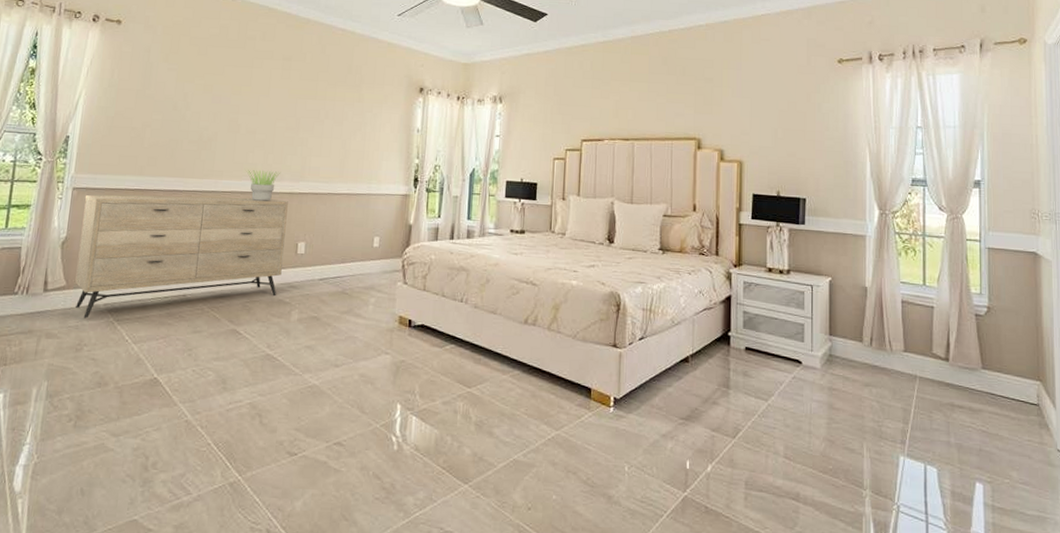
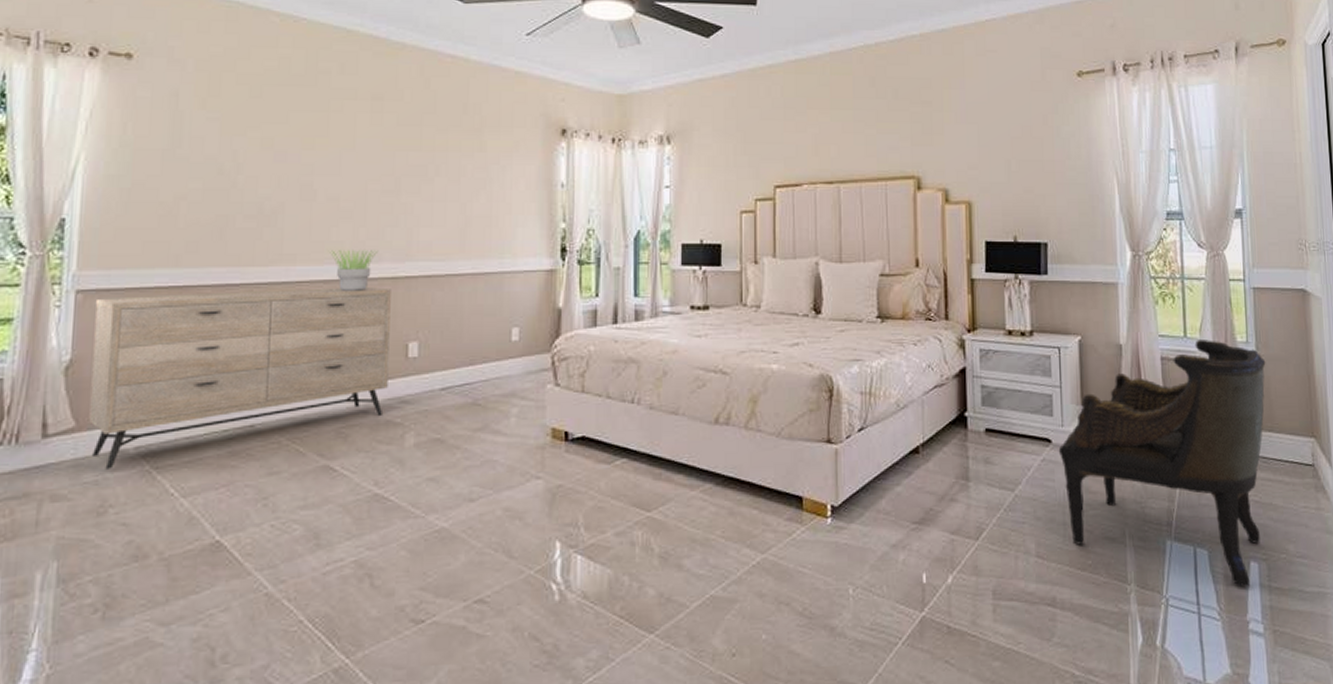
armchair: none [807,288,997,505] -> present [1058,340,1266,588]

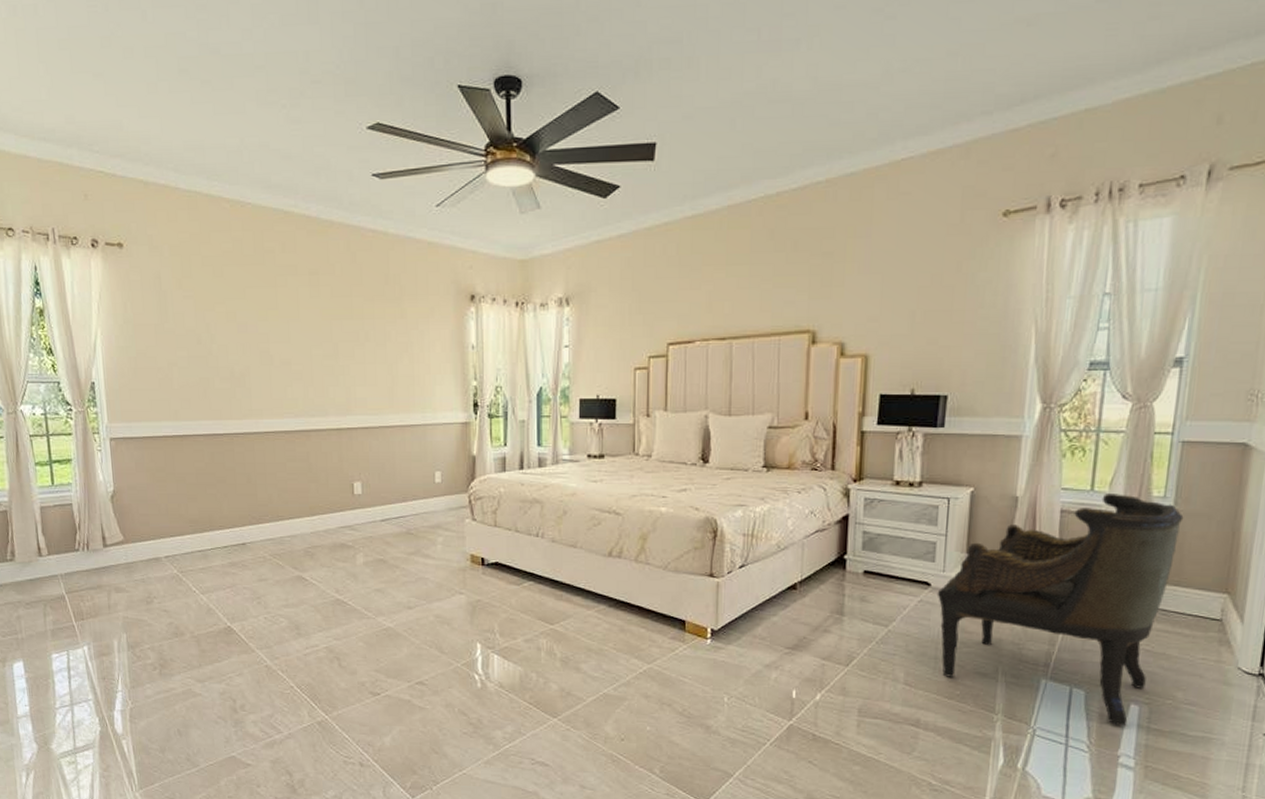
dresser: present [89,287,391,470] -> none [124,437,340,572]
potted plant: present [329,250,379,291] -> none [287,406,325,440]

